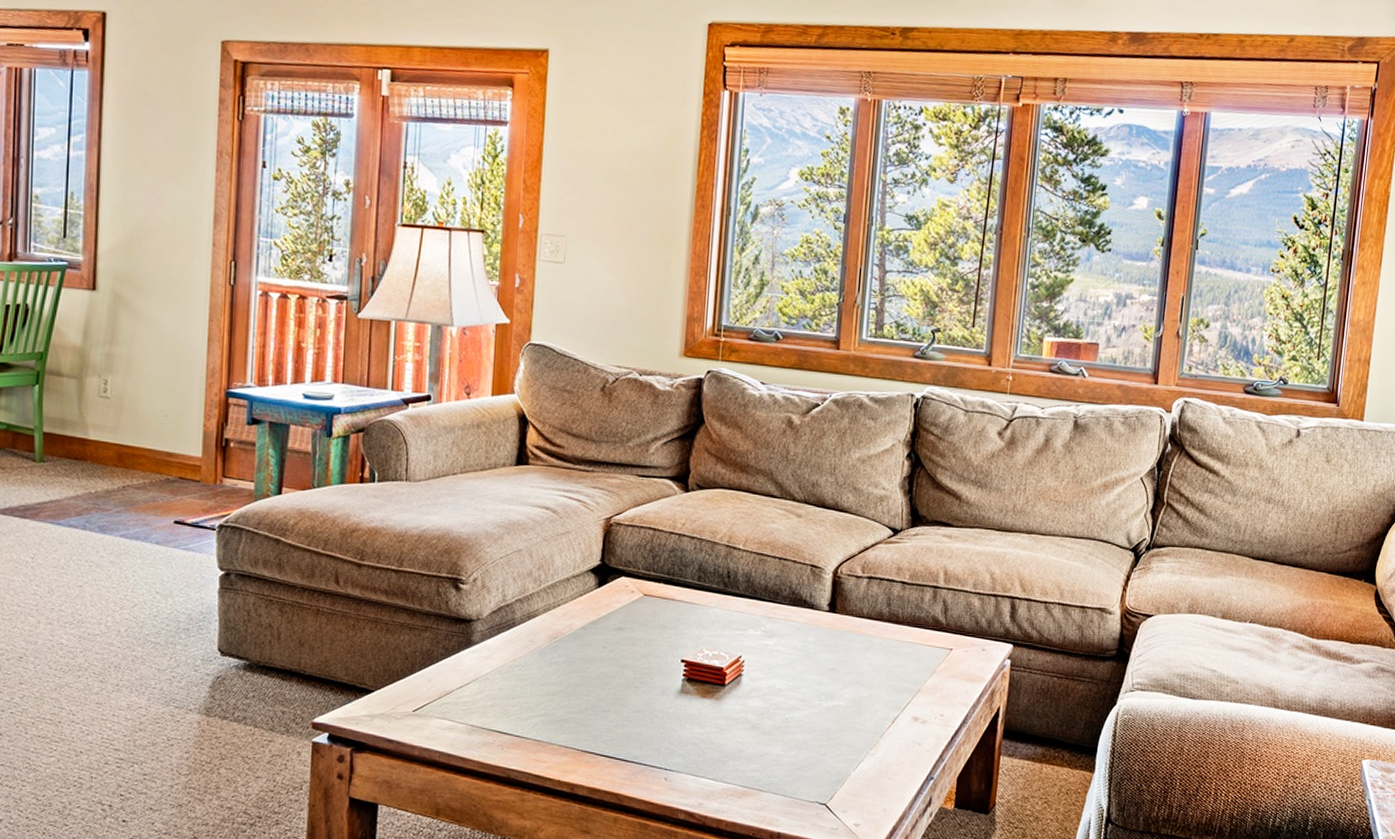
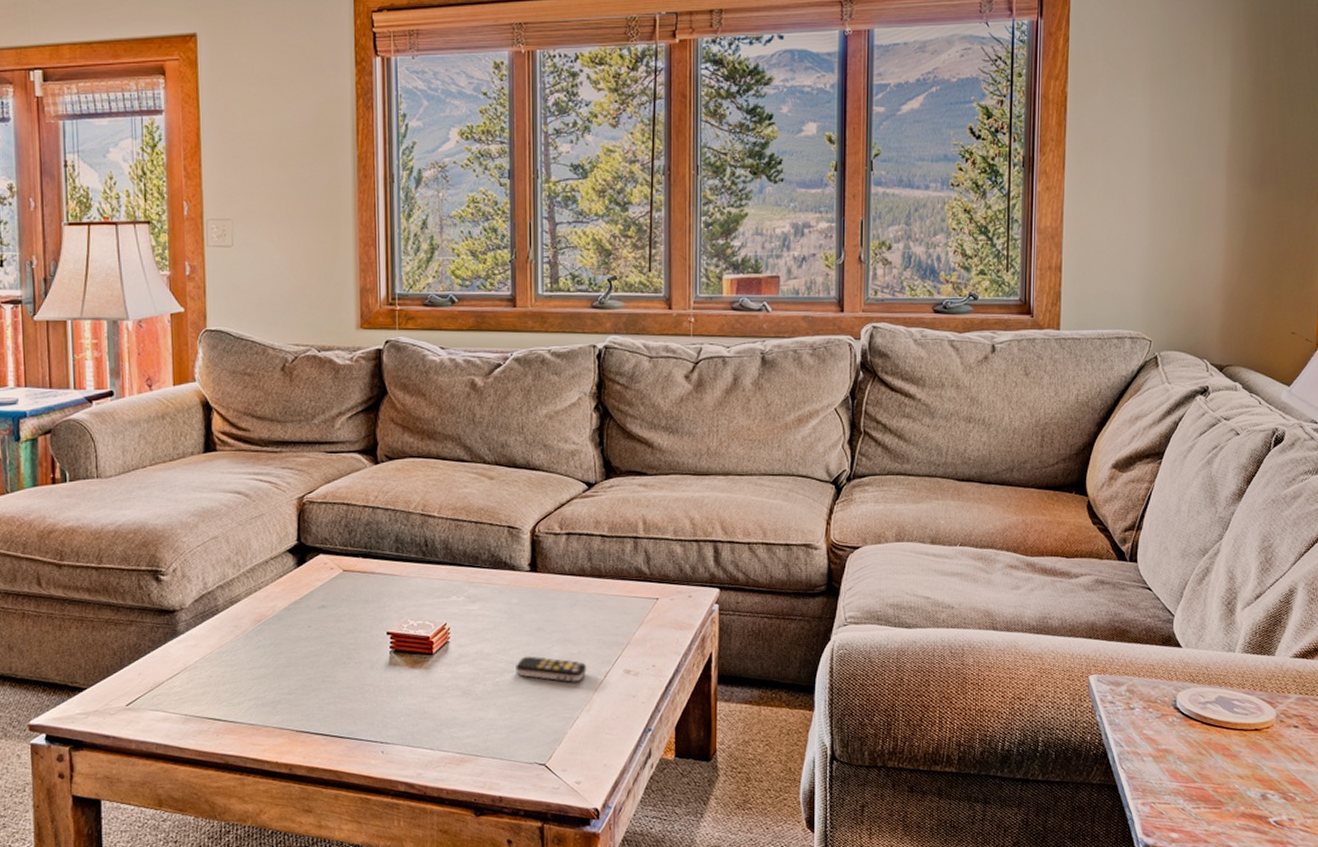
remote control: none [805,695,876,725] -> present [516,656,587,682]

